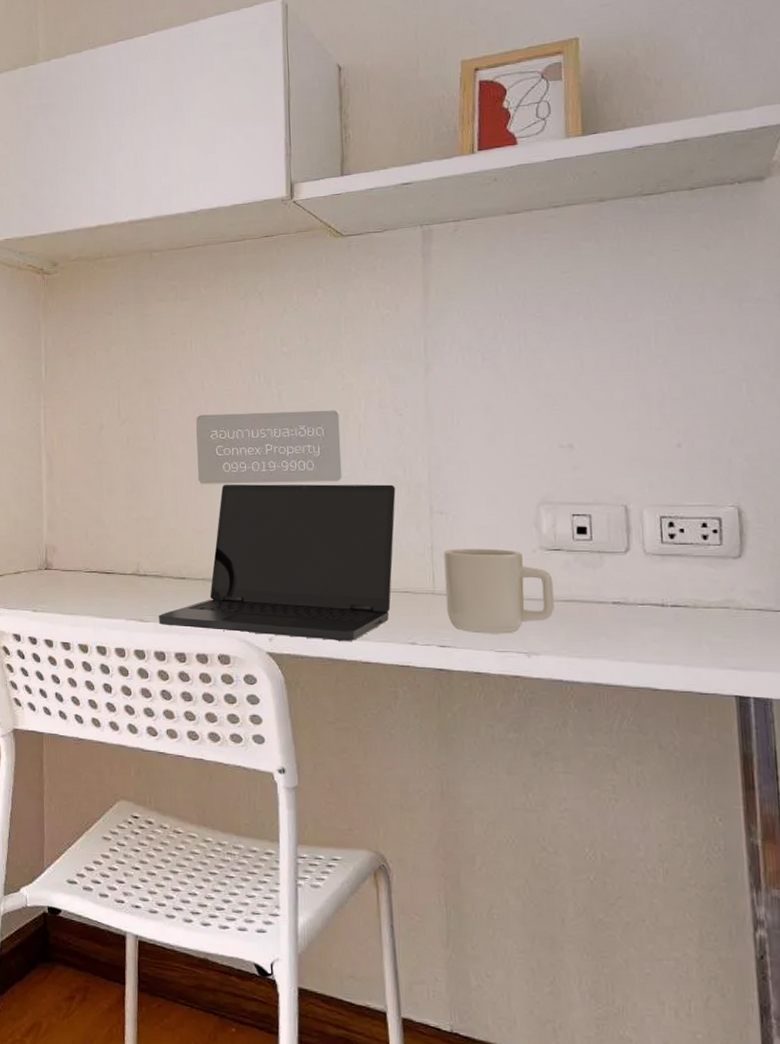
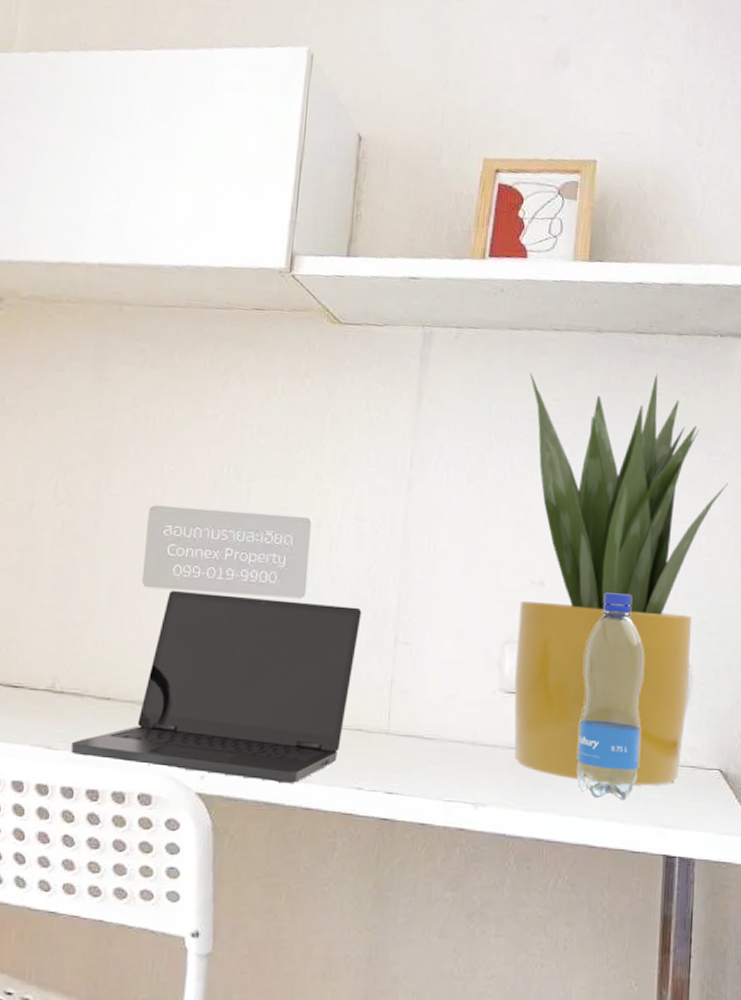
mug: present [443,548,555,634] -> none [398,684,508,782]
planter: none [533,231,765,630] -> present [514,372,728,786]
bottle: none [624,448,698,644] -> present [577,592,645,800]

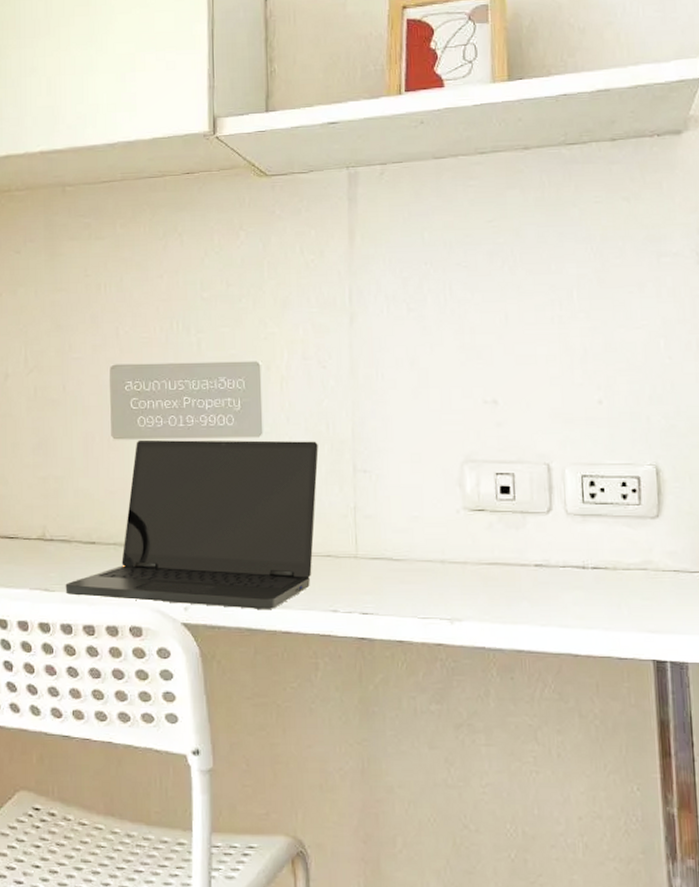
planter: present [514,372,728,786] -> none [459,183,682,593]
bottle: present [577,592,645,800] -> none [546,404,617,608]

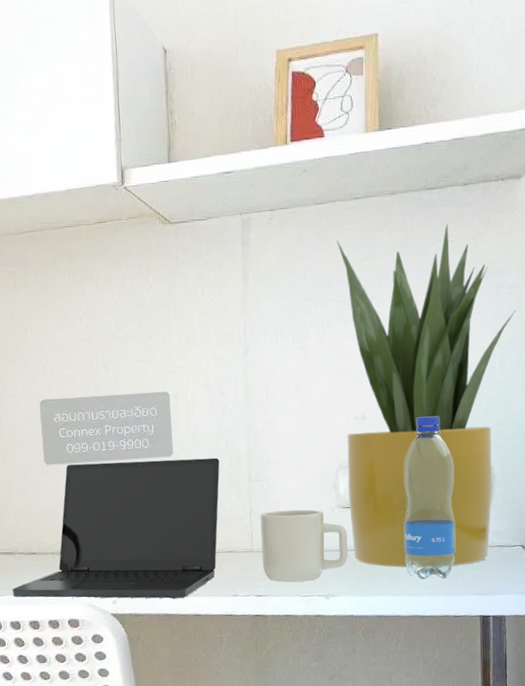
mug: none [367,509,478,600] -> present [260,509,348,583]
planter: none [459,183,682,593] -> present [336,224,516,568]
bottle: none [546,404,617,608] -> present [403,416,455,580]

